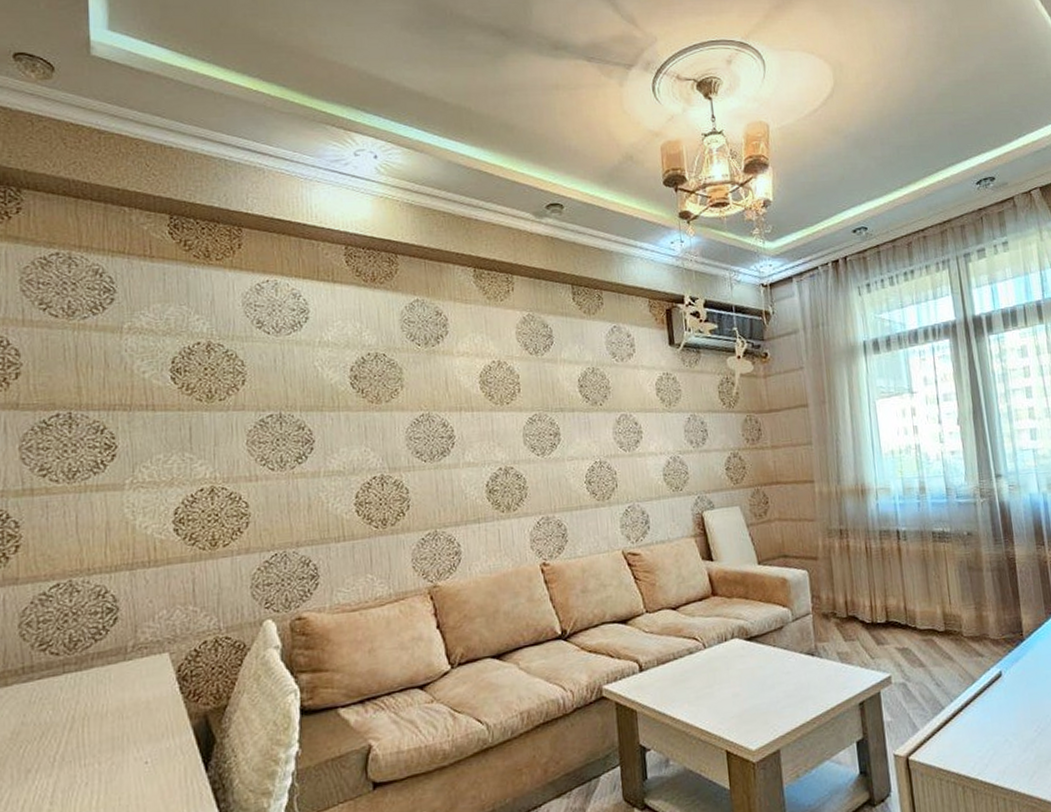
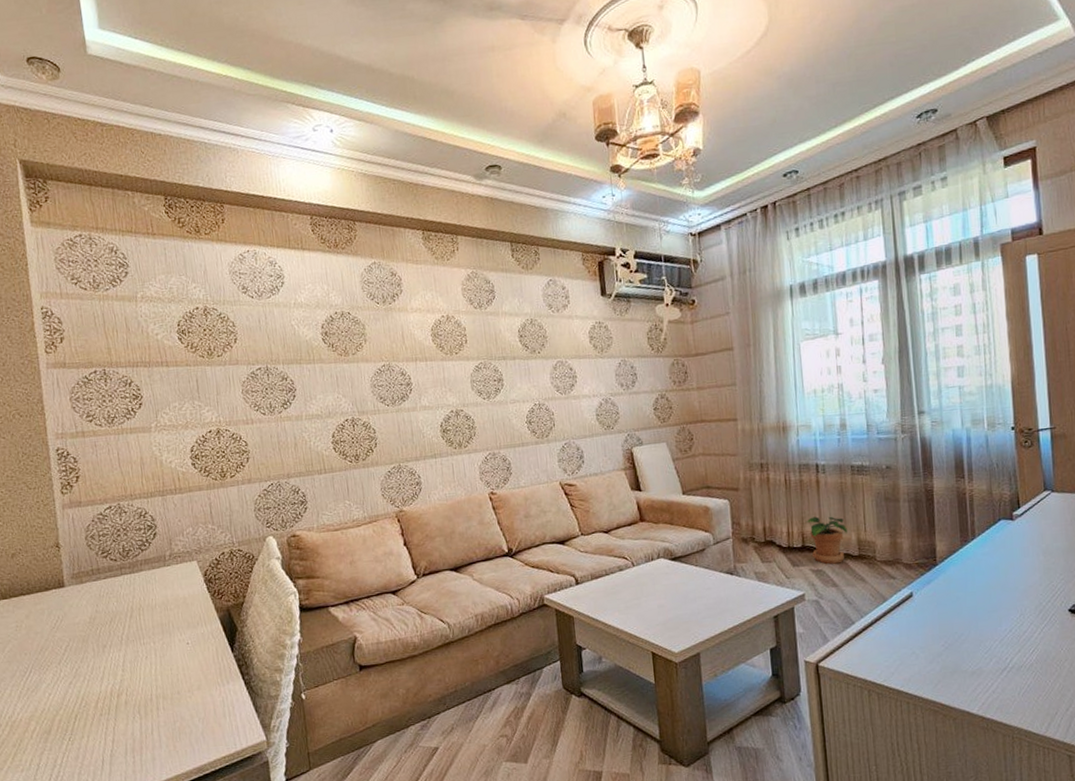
potted plant: none [889,587,932,642] -> present [806,516,847,564]

